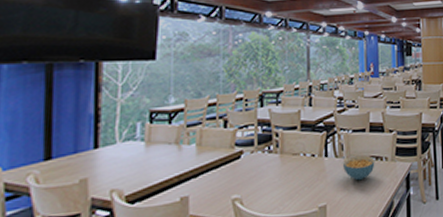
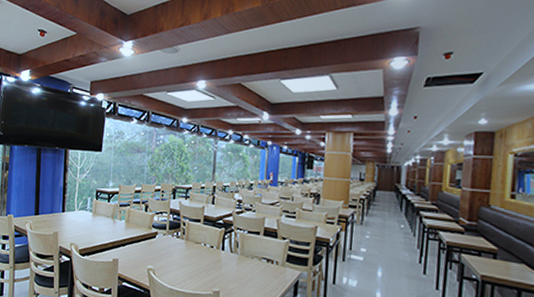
cereal bowl: present [343,155,375,181] -> none [237,254,266,277]

